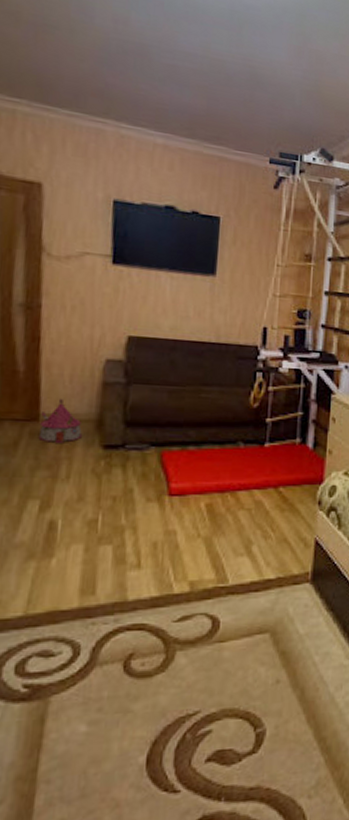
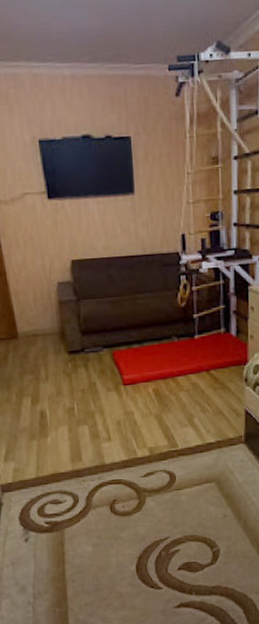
toy house: present [38,398,83,443] -> none [19,318,52,354]

